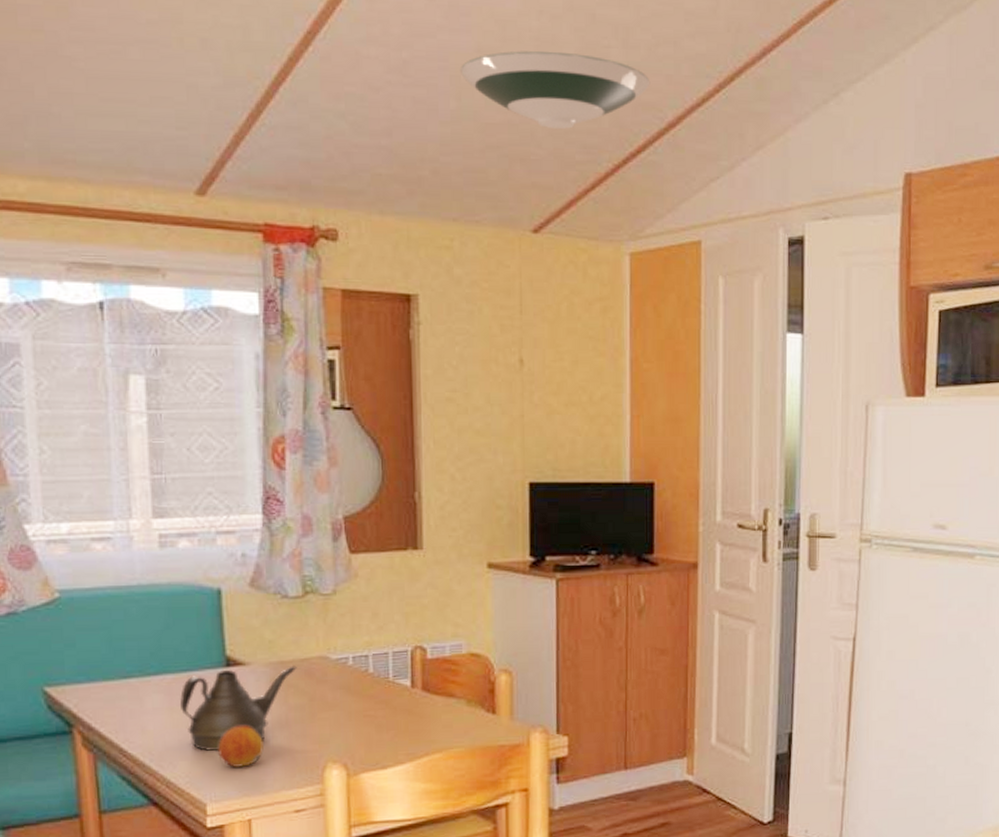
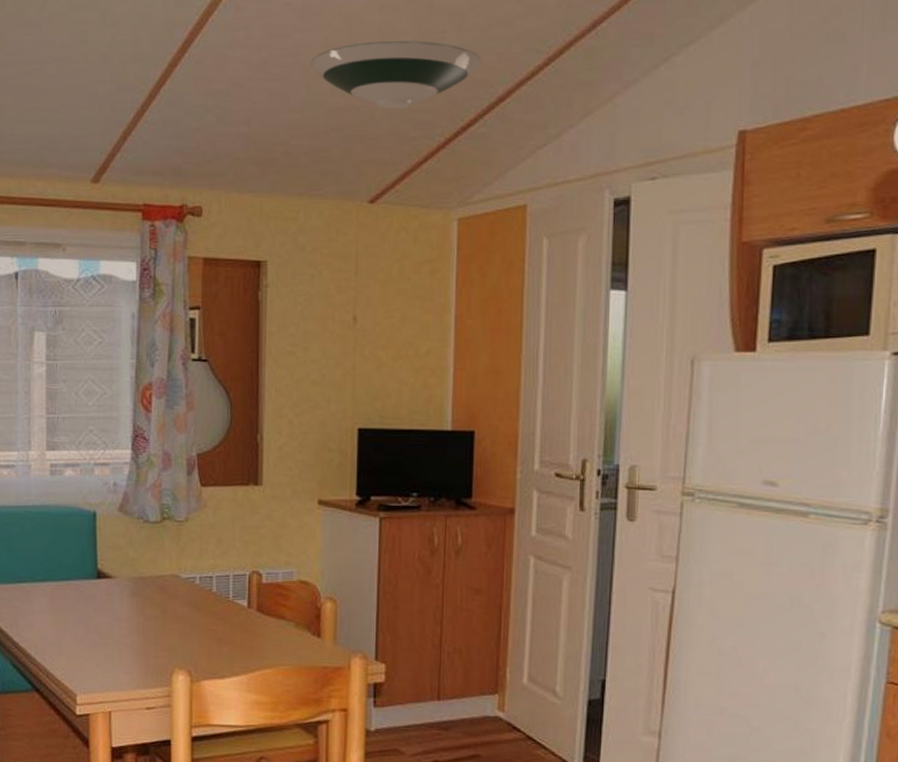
teapot: present [180,666,297,751] -> none [61,580,153,649]
fruit: present [218,726,264,767] -> none [88,630,124,666]

